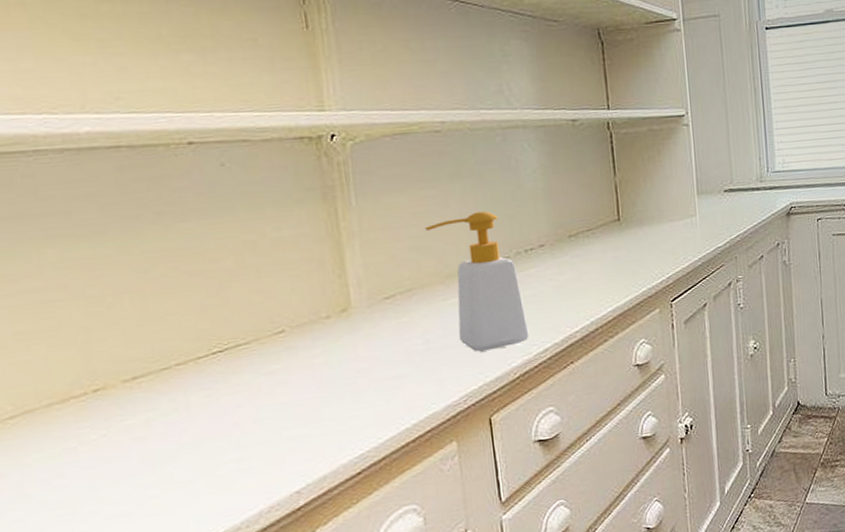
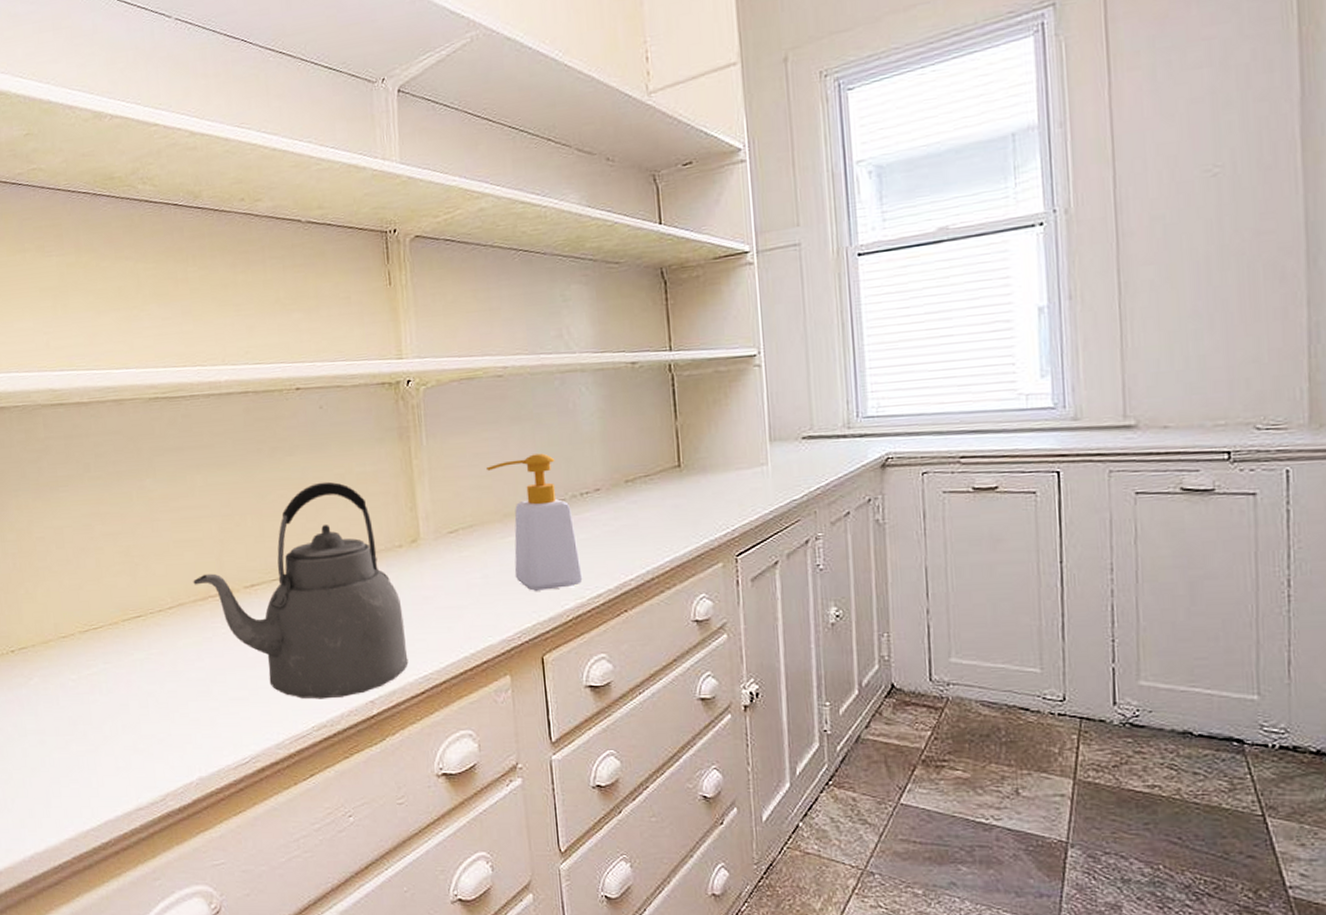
kettle: none [45,250,341,503] -> present [193,481,409,699]

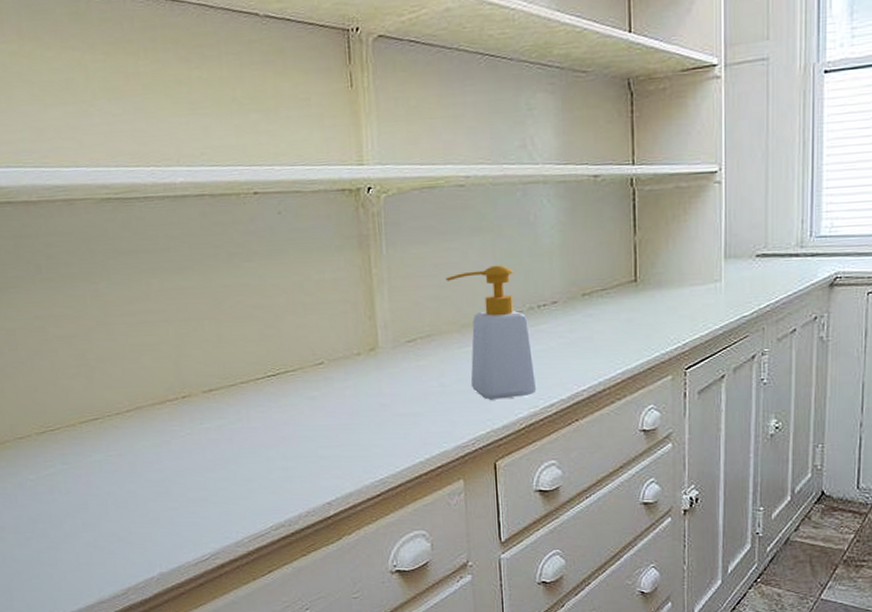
kettle: present [193,481,409,699] -> none [150,288,365,501]

